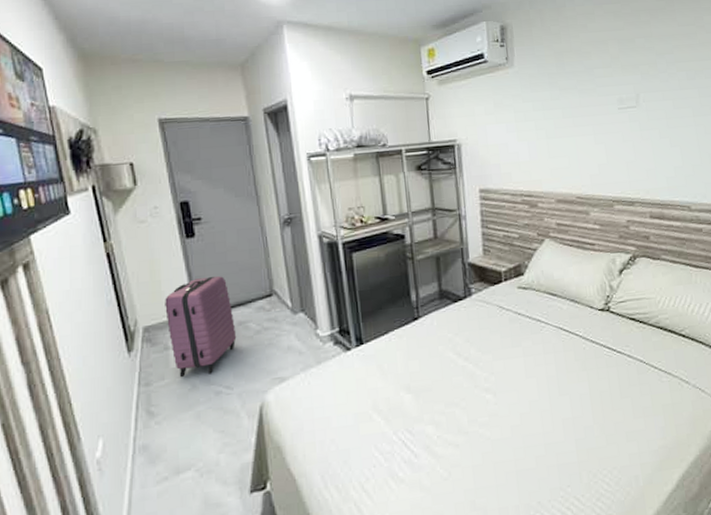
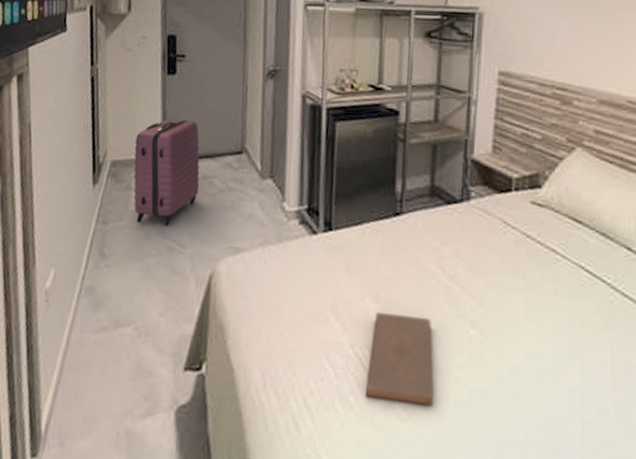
book: none [410,395,466,470] -> present [365,312,434,407]

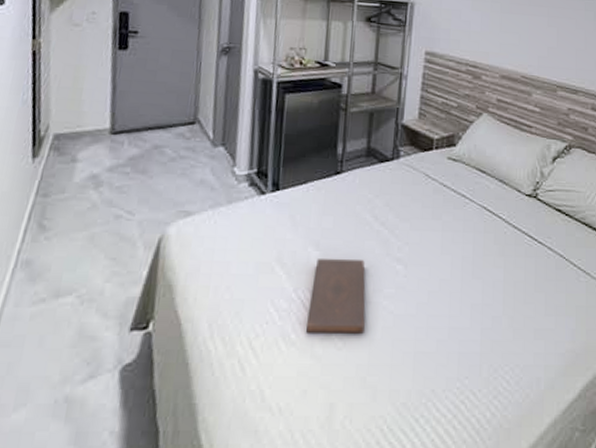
suitcase: present [133,119,200,227] -> none [78,93,151,196]

